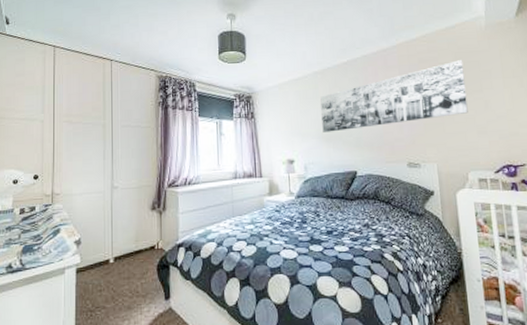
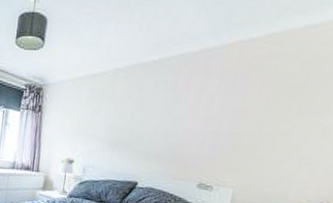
wall art: present [320,60,468,132] -> none [110,71,313,140]

